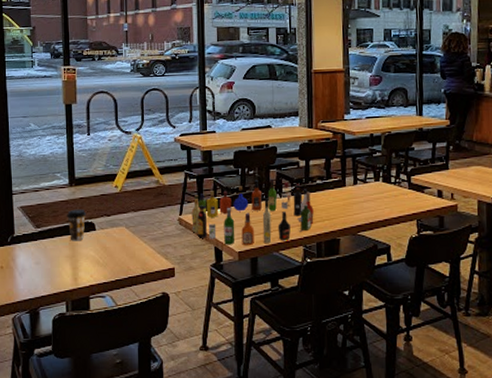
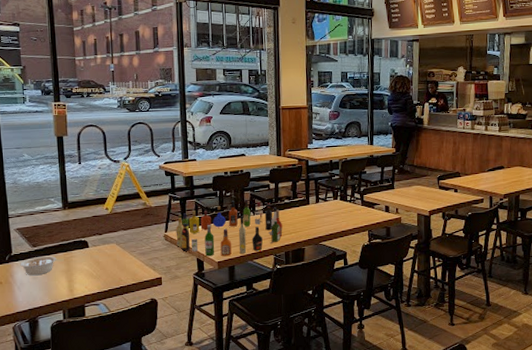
legume: none [22,238,63,261] -> present [20,255,58,276]
coffee cup: present [67,209,87,241] -> none [61,229,80,258]

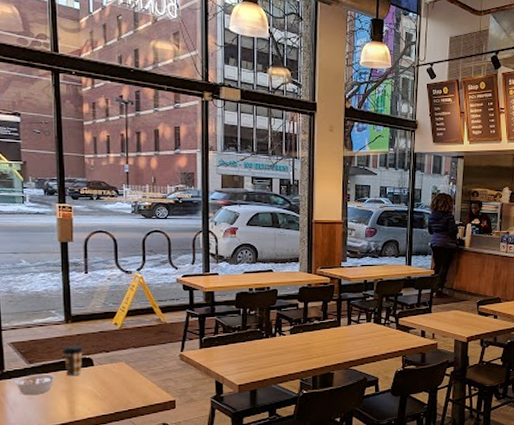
coffee cup: none [61,229,80,258] -> present [63,345,84,376]
bottle collection: present [176,199,283,257] -> none [193,318,311,380]

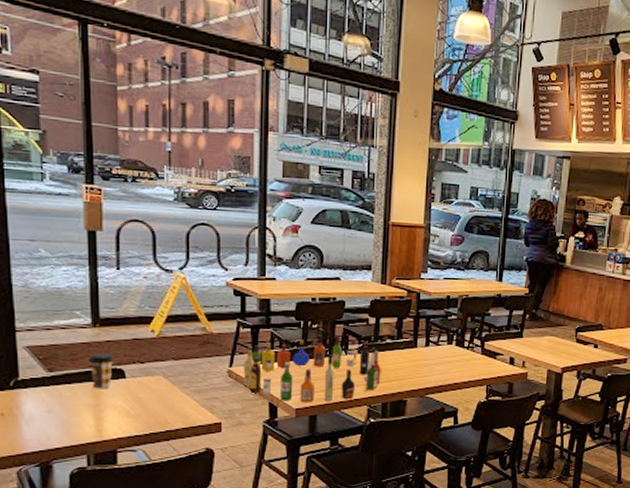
legume: present [13,373,58,396] -> none [29,384,83,409]
bottle collection: none [193,318,311,380] -> present [243,334,381,403]

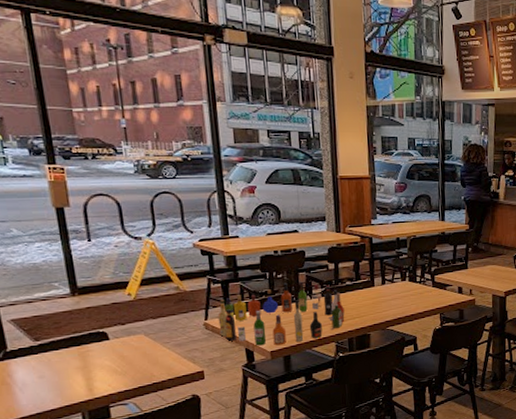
coffee cup: present [89,353,115,389] -> none [72,318,97,352]

